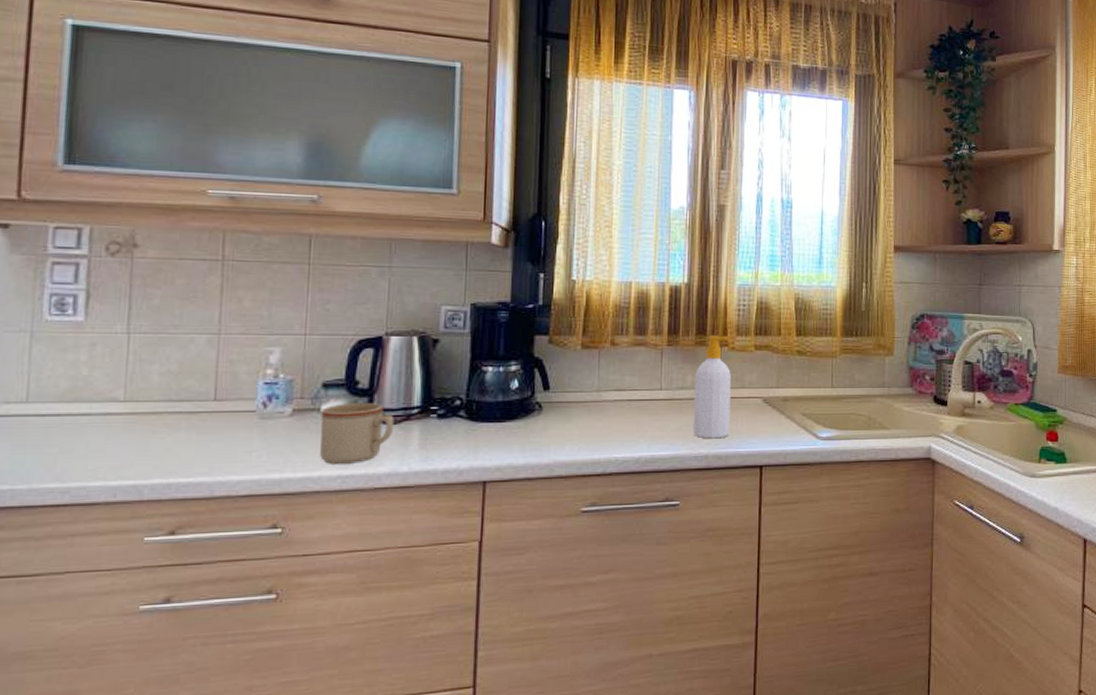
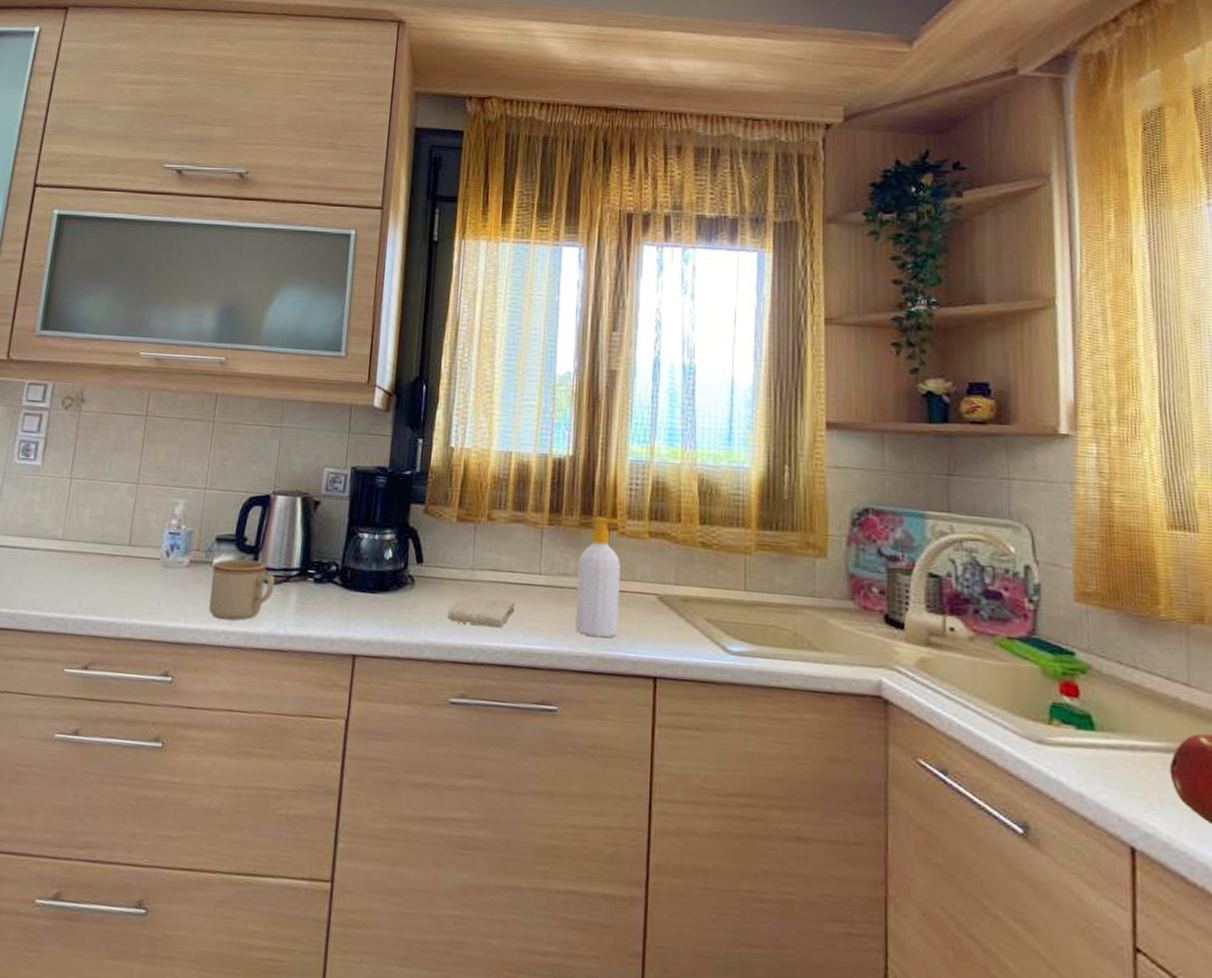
washcloth: none [576,414,640,441] -> present [448,594,516,628]

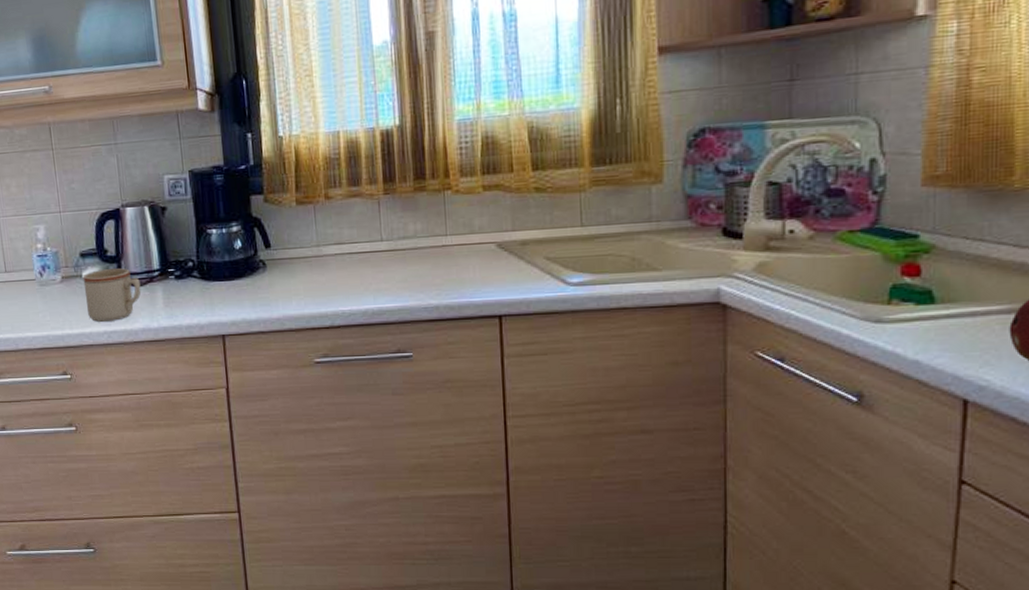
washcloth: present [448,594,516,628] -> none [301,268,363,295]
soap bottle: present [574,516,620,638] -> none [416,179,461,289]

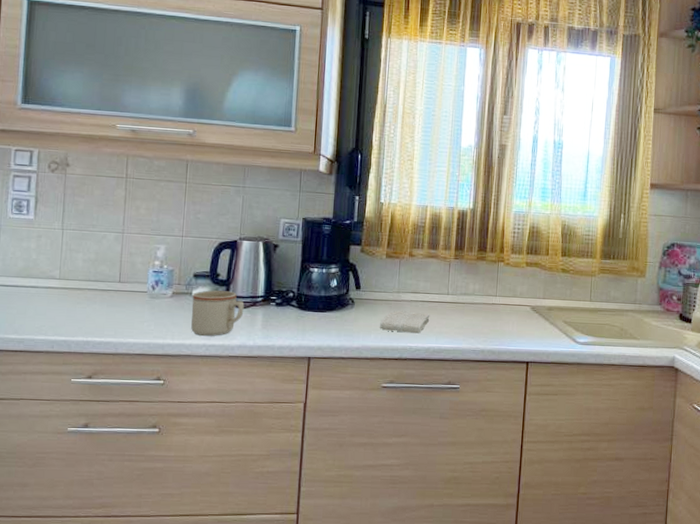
washcloth: none [301,268,363,295] -> present [380,310,430,333]

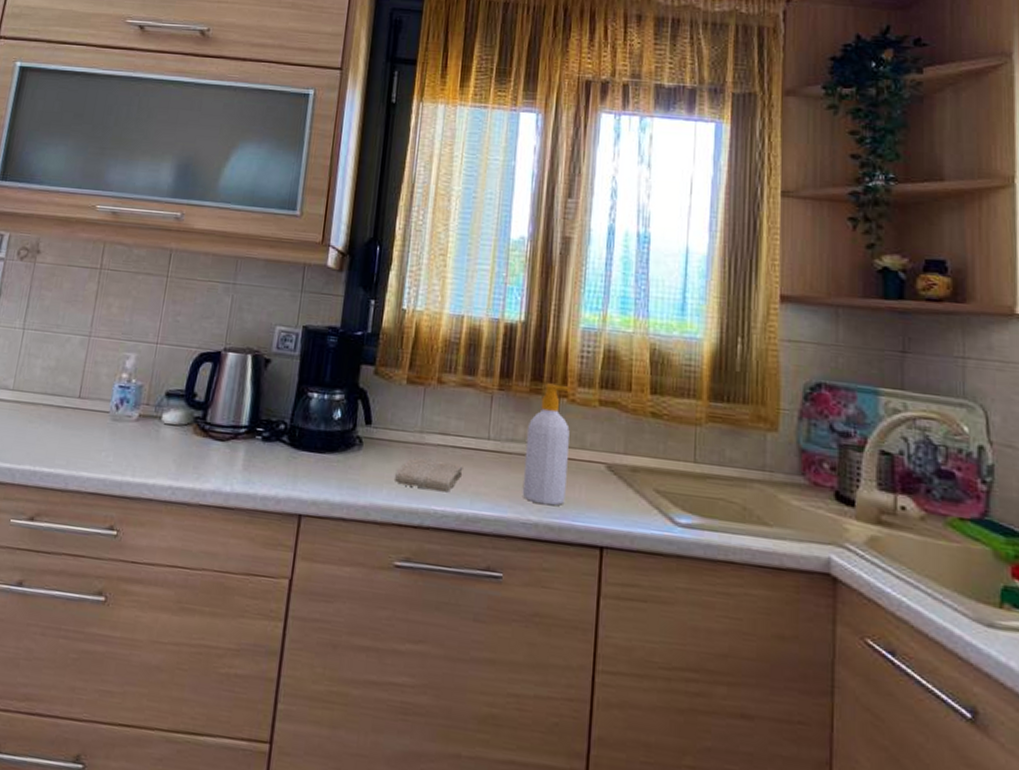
mug: present [191,290,245,336] -> none [156,414,224,477]
soap bottle: none [472,252,506,337] -> present [522,383,571,506]

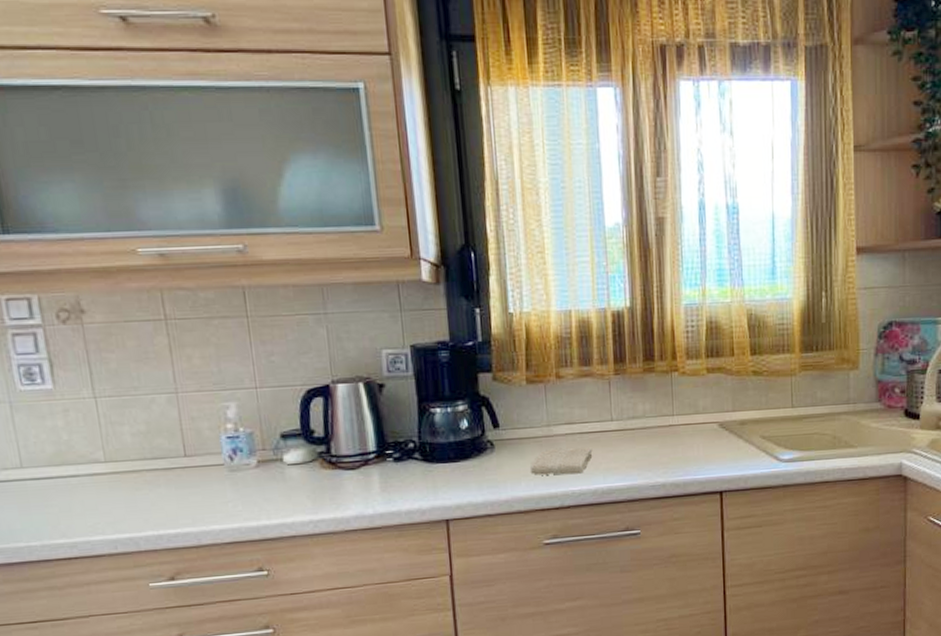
soap bottle: present [522,383,571,506] -> none [645,360,686,468]

